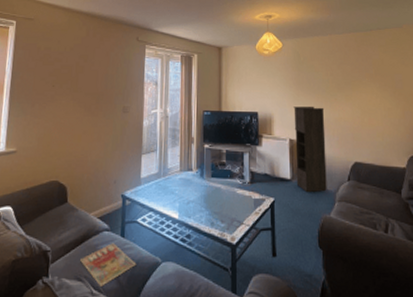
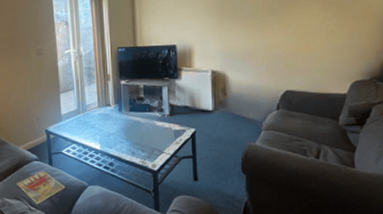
storage cabinet: present [294,106,327,193] -> none [216,34,253,123]

